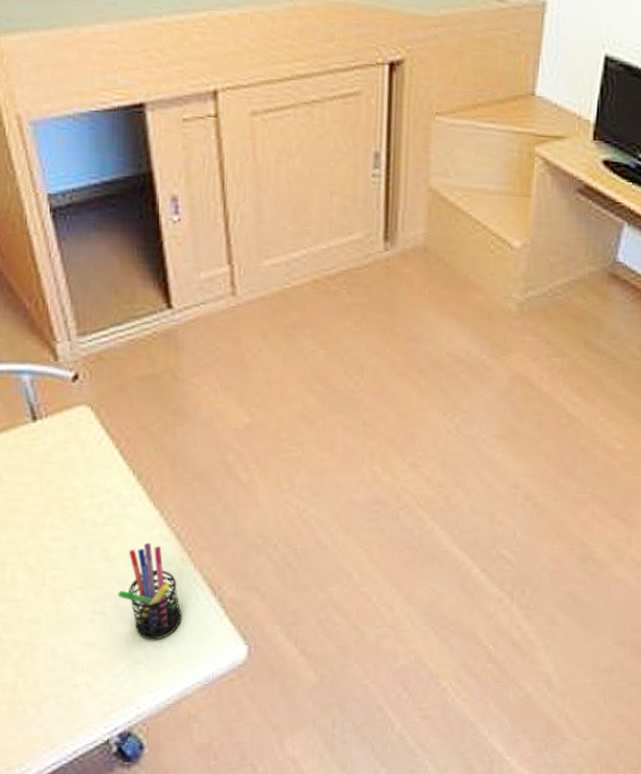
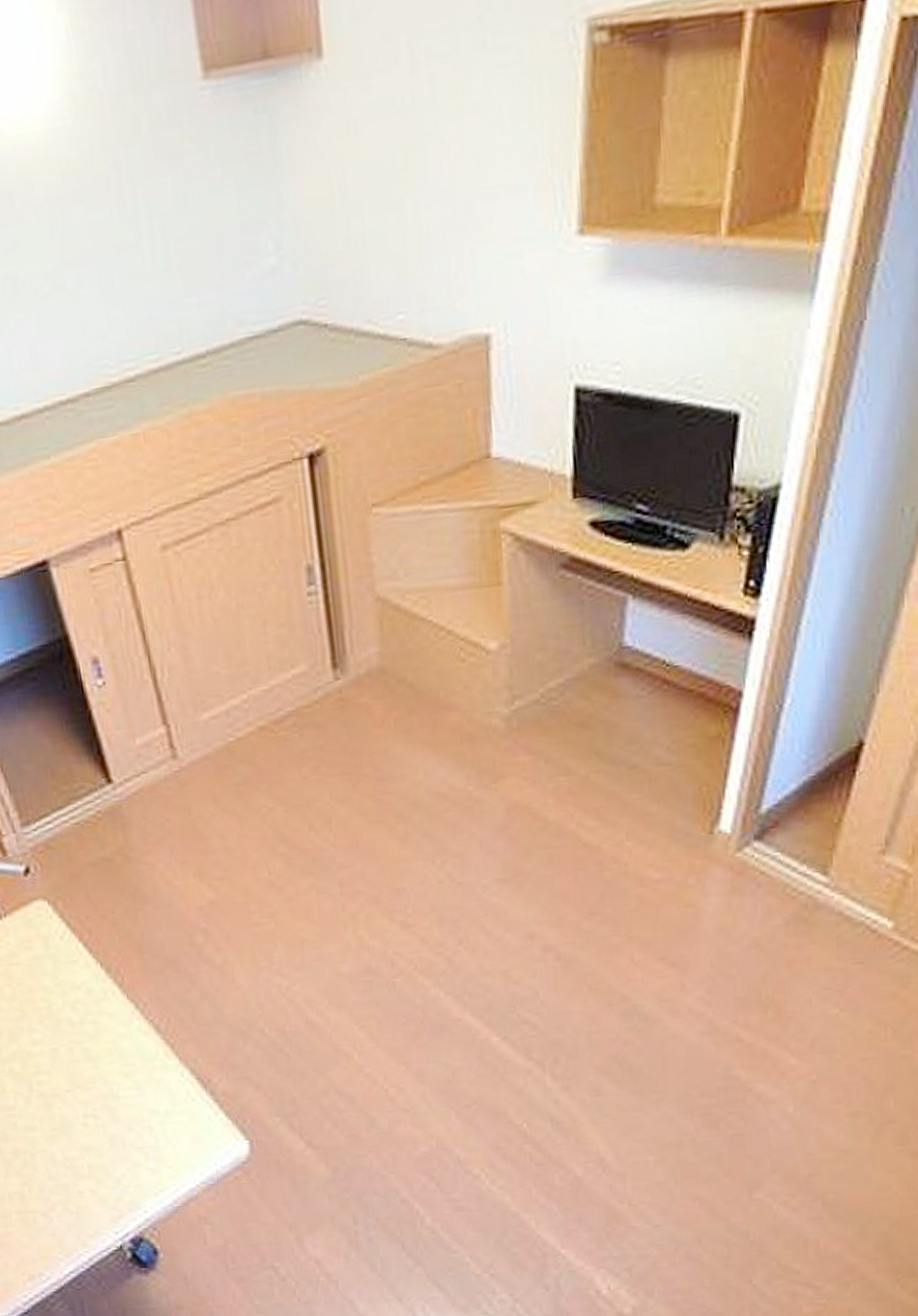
pen holder: present [118,542,182,640] -> none [106,1038,176,1141]

